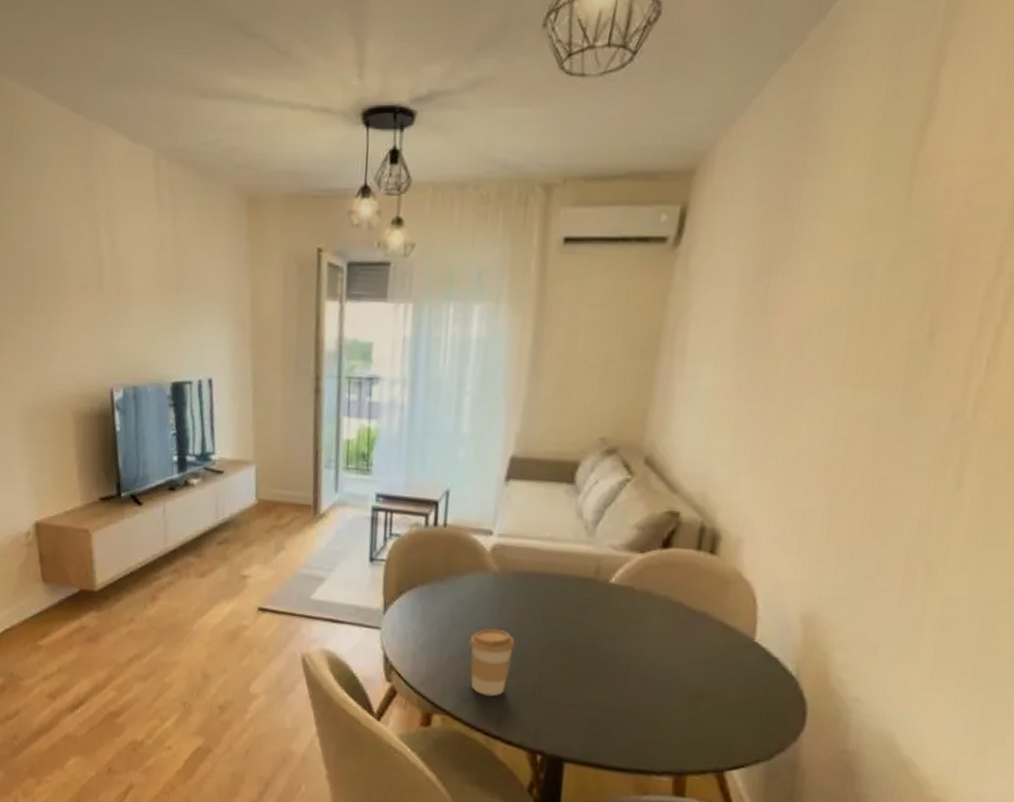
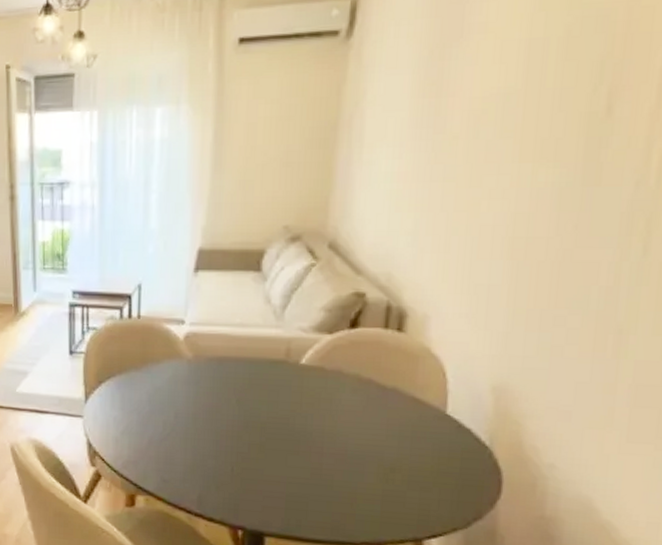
coffee cup: present [469,629,515,697] -> none [168,413,212,477]

